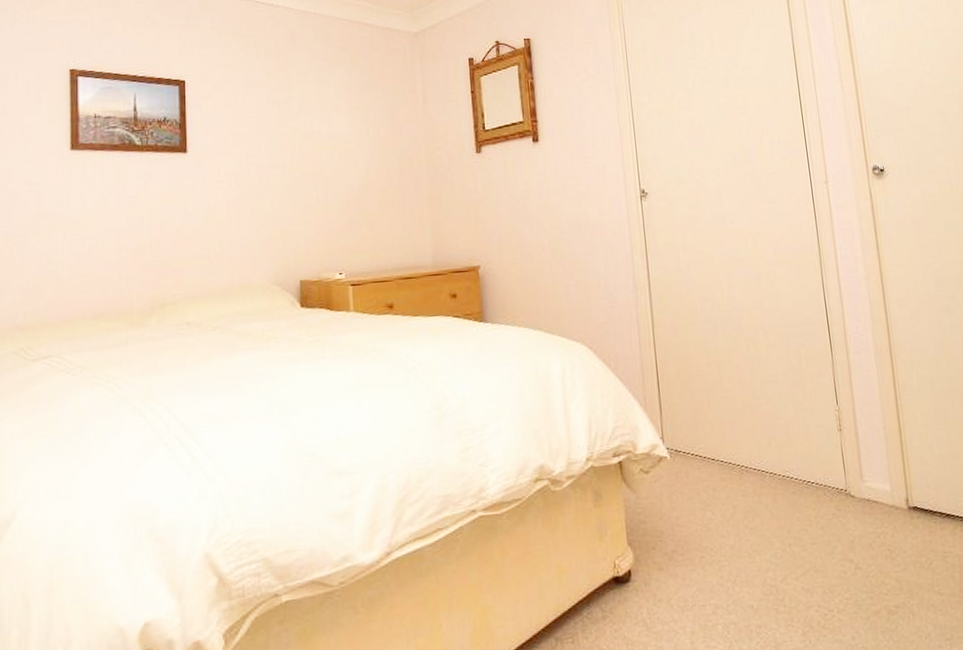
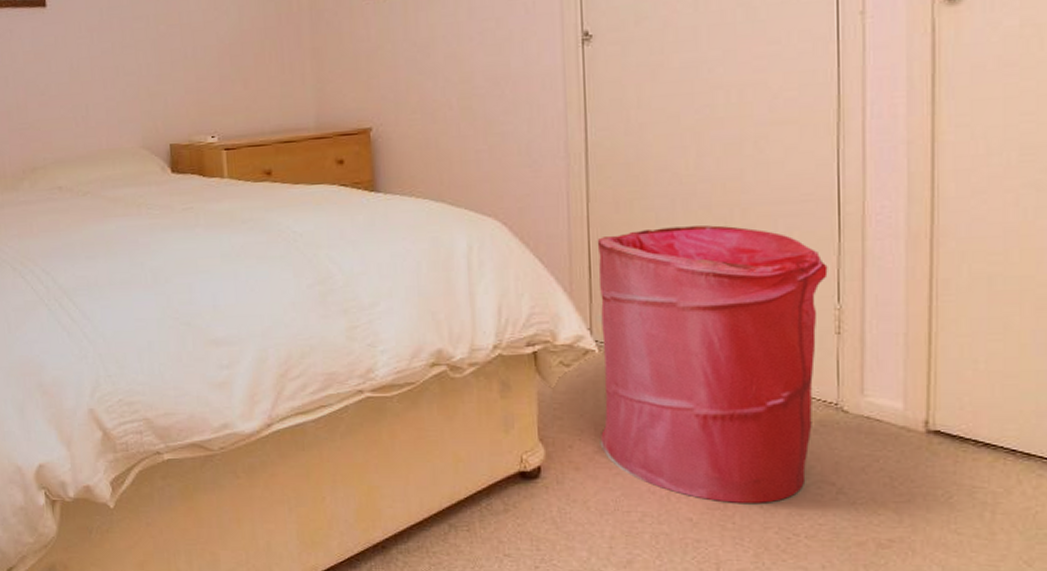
laundry hamper: none [662,345,832,588] -> present [597,225,828,503]

